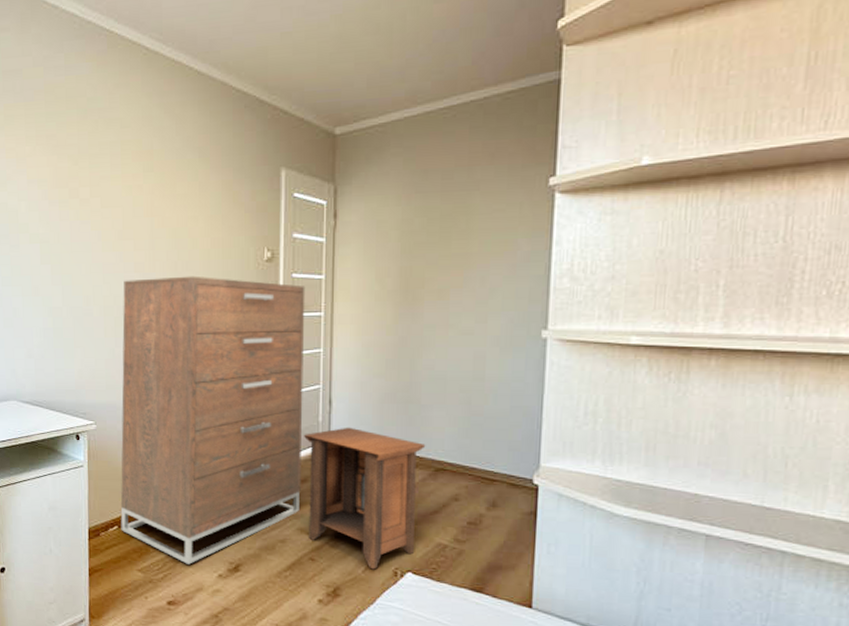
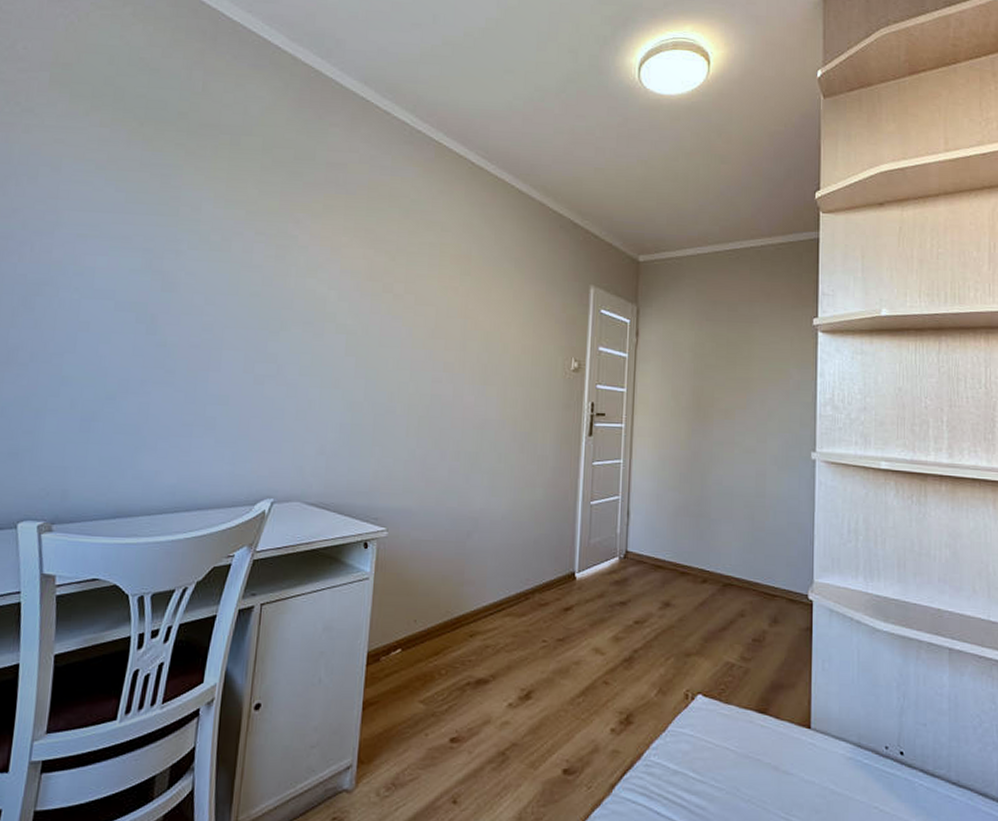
dresser: present [121,276,306,564] -> none [404,379,609,693]
nightstand: present [304,427,426,570] -> none [602,539,715,693]

